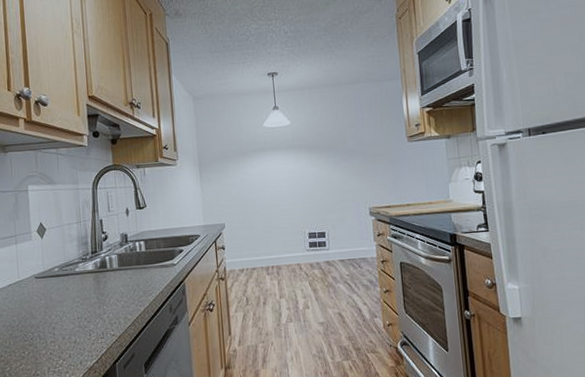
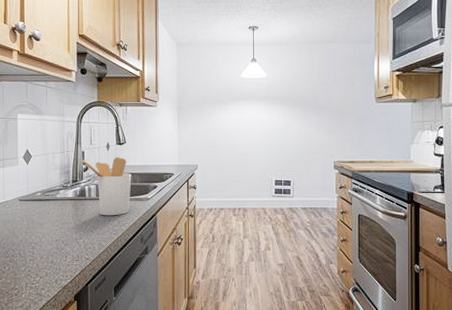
utensil holder: none [100,222,155,287] -> present [82,157,132,216]

